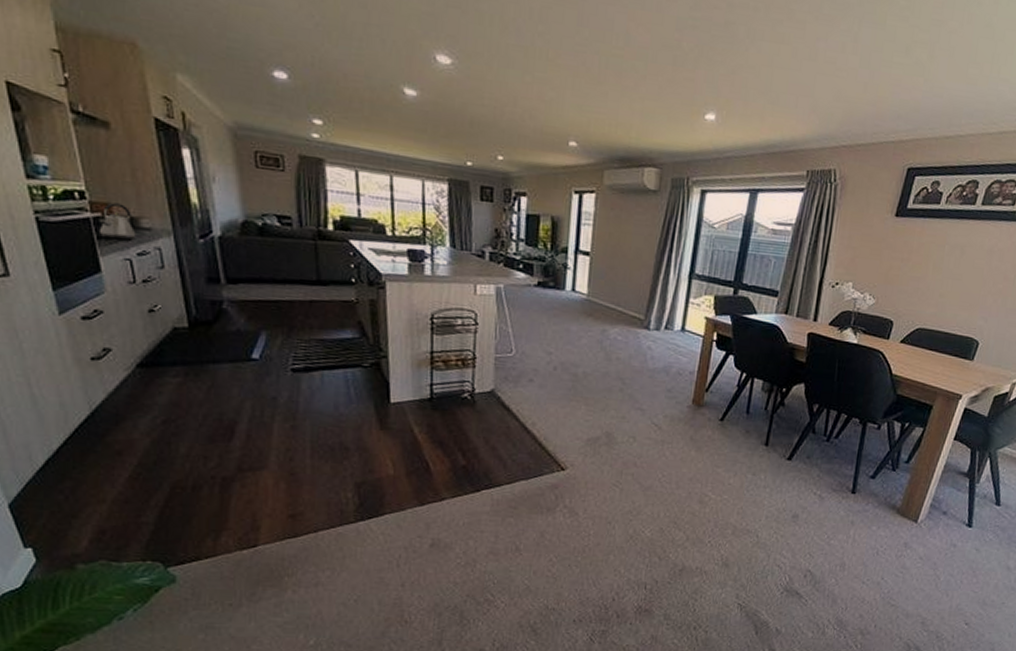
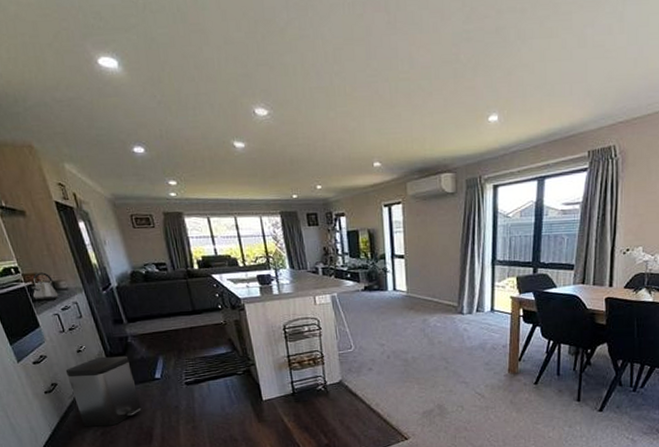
pedal bin: none [127,322,226,413] -> present [65,355,142,427]

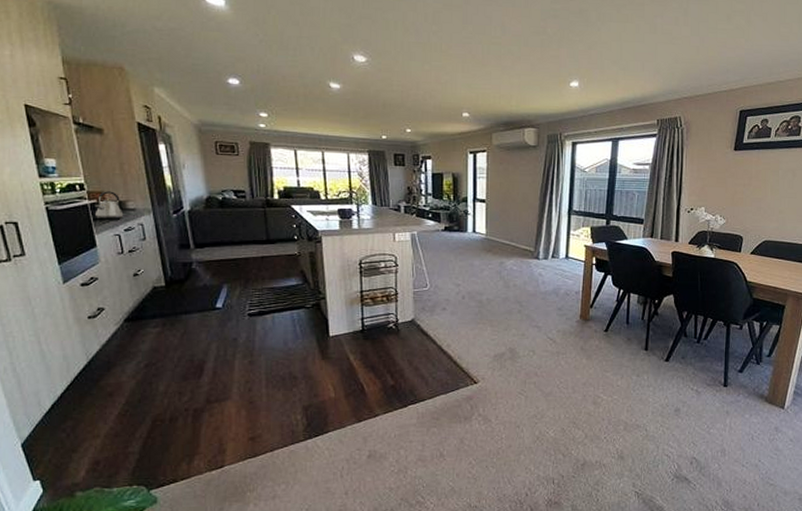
pedal bin: present [65,355,142,427] -> none [116,282,196,358]

